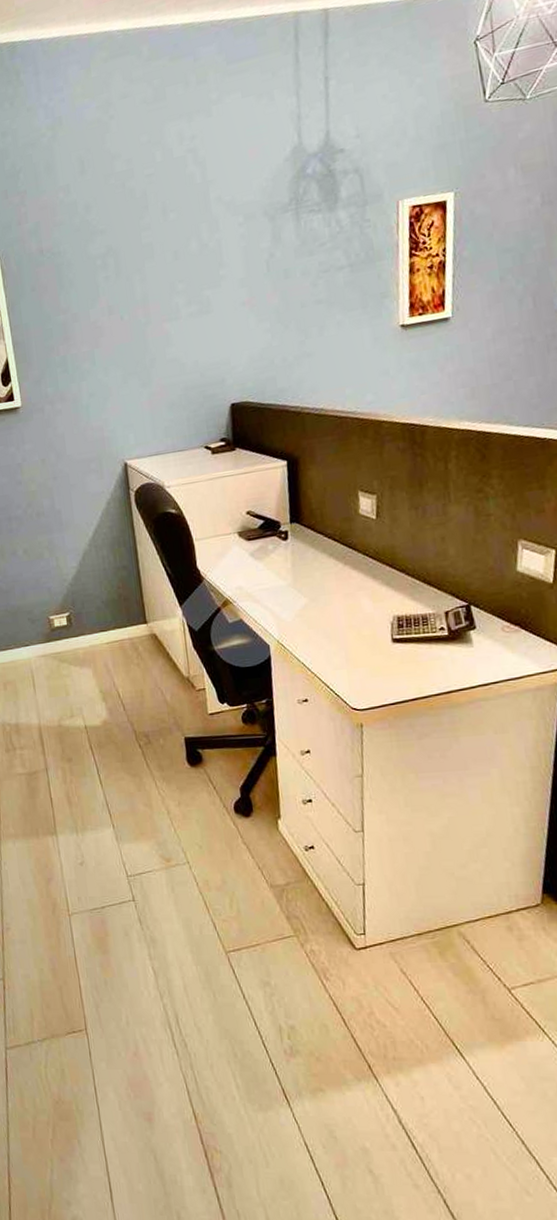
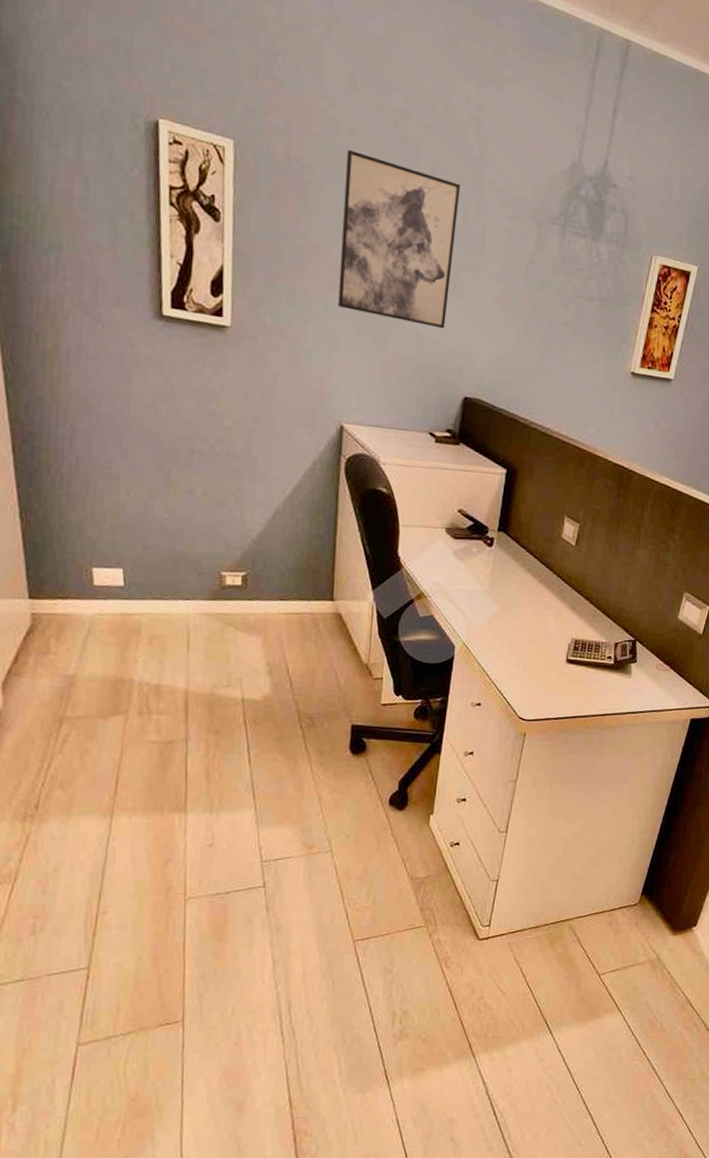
wall art: none [87,212,201,360] -> present [337,150,461,329]

